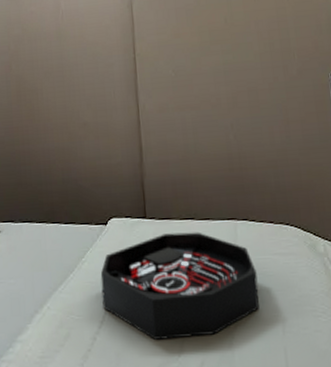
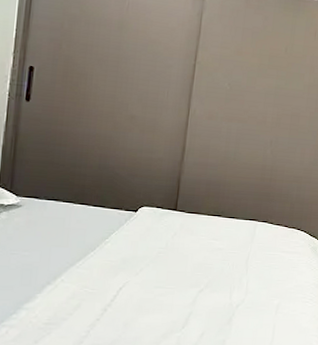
tray: present [100,232,260,340] -> none [119,225,265,314]

